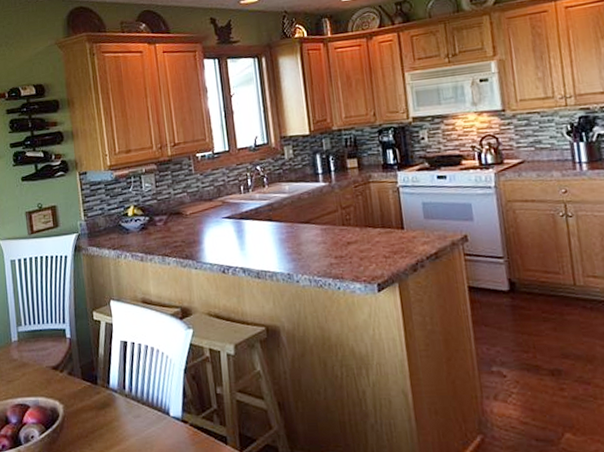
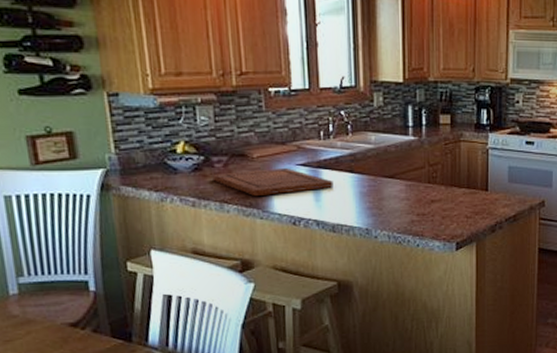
cutting board: none [155,221,255,249] -> present [212,167,334,197]

